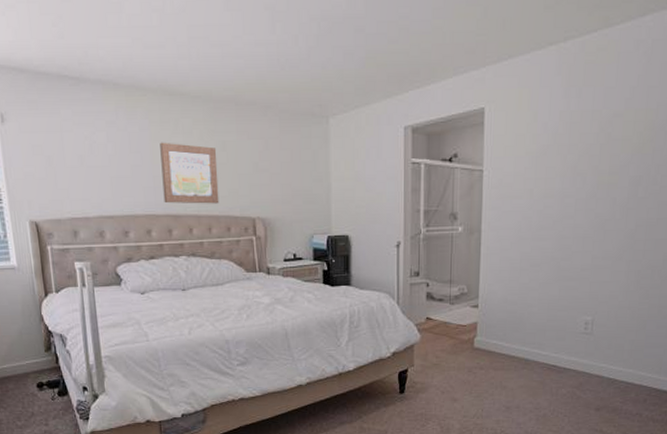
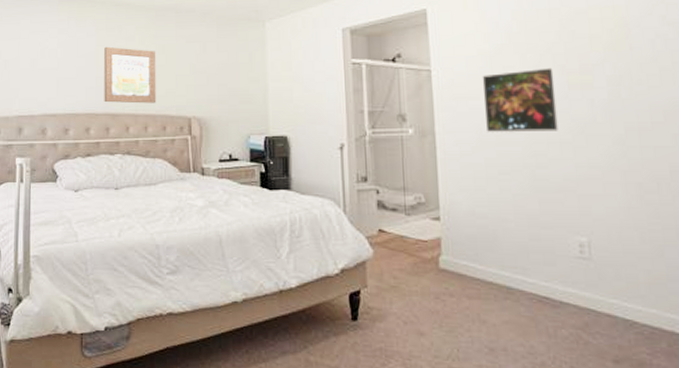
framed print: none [525,168,587,229] -> present [482,67,558,132]

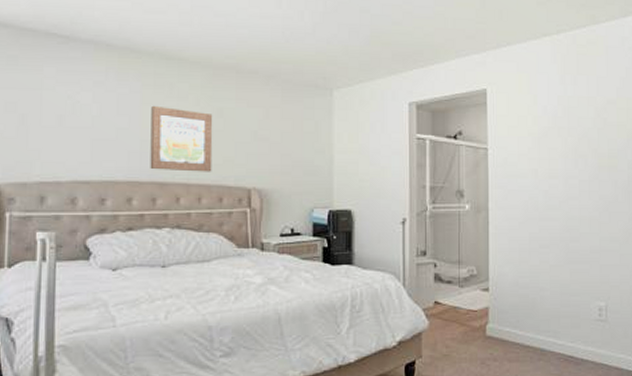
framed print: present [482,67,558,132] -> none [530,151,589,209]

